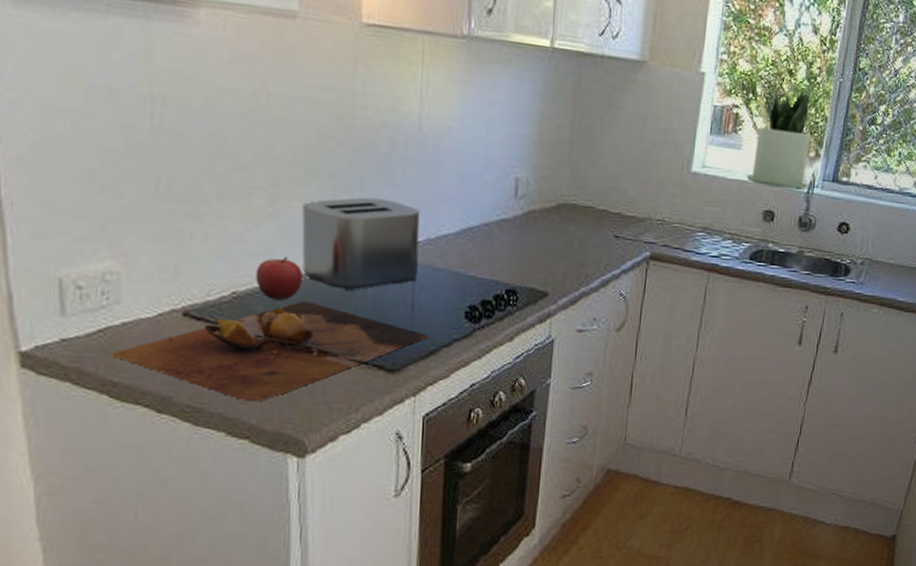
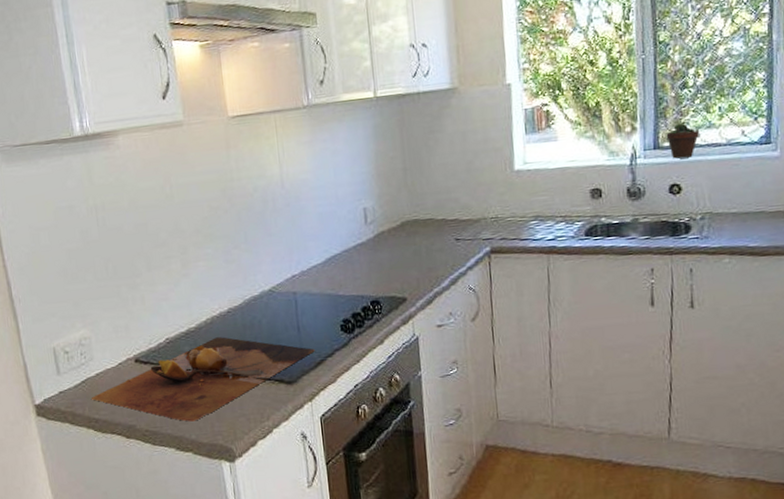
fruit: present [255,257,304,300] -> none [180,305,214,339]
toaster: present [301,197,421,292] -> none [206,246,299,324]
planter: present [746,87,812,189] -> none [567,75,631,168]
succulent plant: none [846,147,878,199] -> present [666,111,700,160]

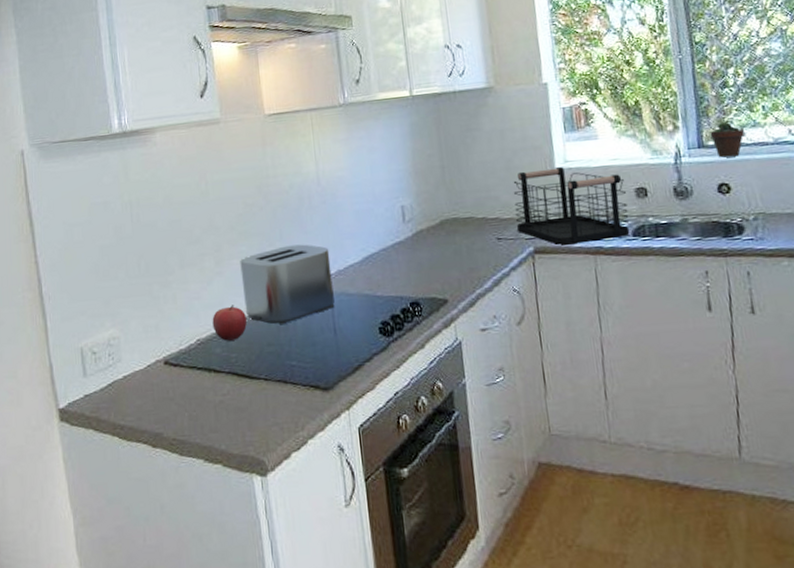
cutting board: present [92,337,315,422] -> none [118,338,352,430]
fruit: none [180,305,214,339] -> present [212,305,247,341]
toaster: none [206,246,299,324] -> present [240,244,335,326]
dish rack: none [473,169,583,245] -> present [513,167,630,246]

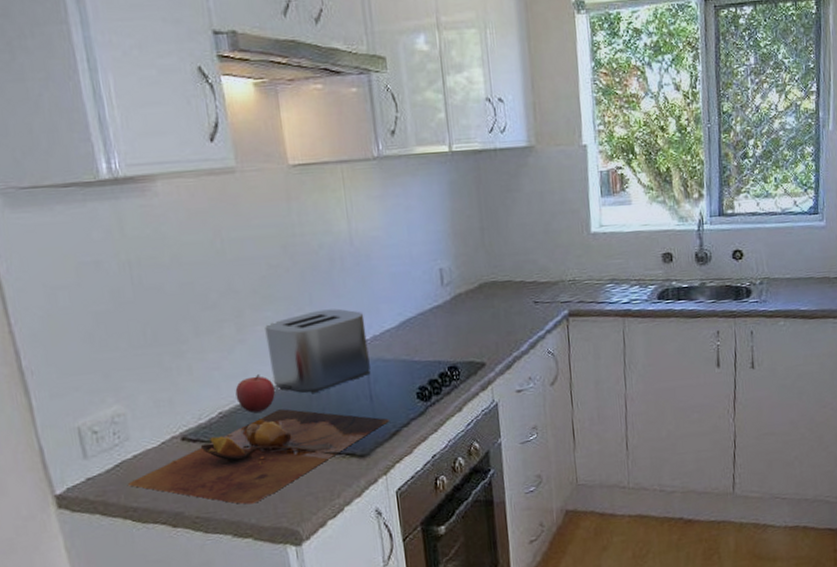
cutting board: none [118,338,352,430] -> present [128,409,389,505]
dish rack: present [513,167,630,246] -> none [550,231,655,309]
succulent plant: present [710,110,745,158] -> none [729,180,759,227]

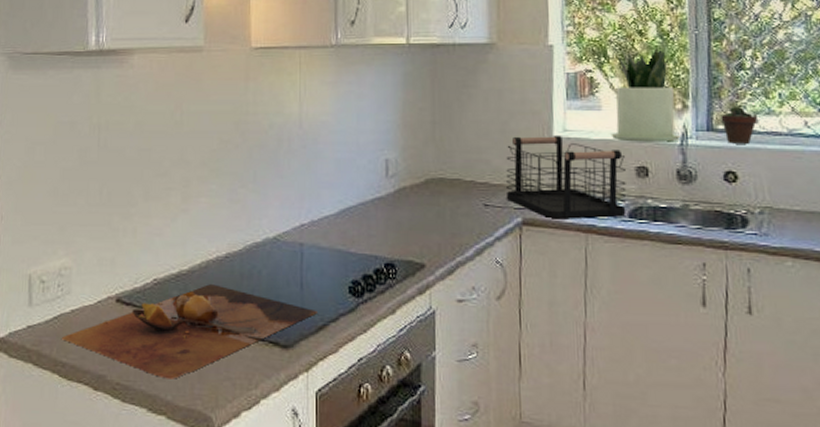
fruit: present [235,374,276,413] -> none [172,246,210,284]
toaster: present [265,308,371,394] -> none [208,189,304,273]
dish rack: none [550,231,655,309] -> present [506,136,627,219]
planter: none [640,142,698,232] -> present [611,48,681,142]
succulent plant: none [729,180,759,227] -> present [720,93,759,145]

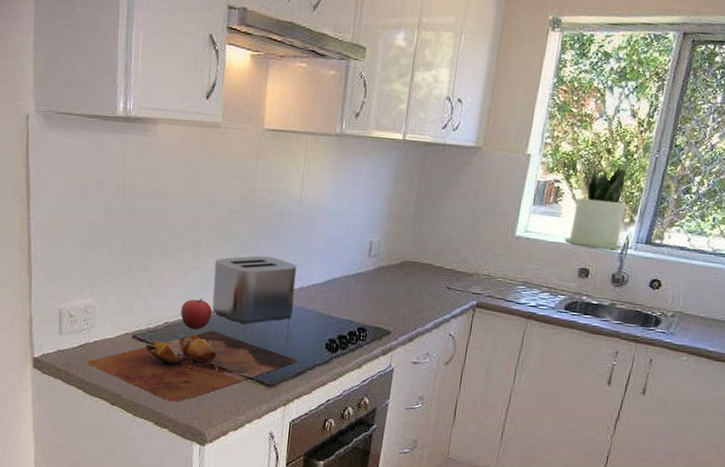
fruit: none [172,246,210,284] -> present [180,298,213,329]
toaster: none [208,189,304,273] -> present [212,255,297,325]
dish rack: present [506,136,627,219] -> none [467,232,572,308]
succulent plant: present [720,93,759,145] -> none [659,214,692,259]

